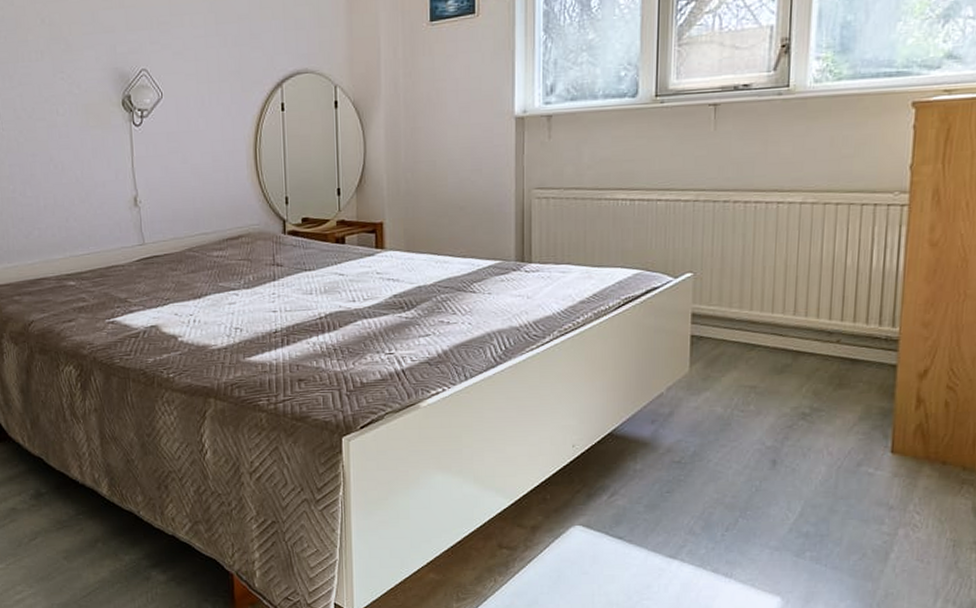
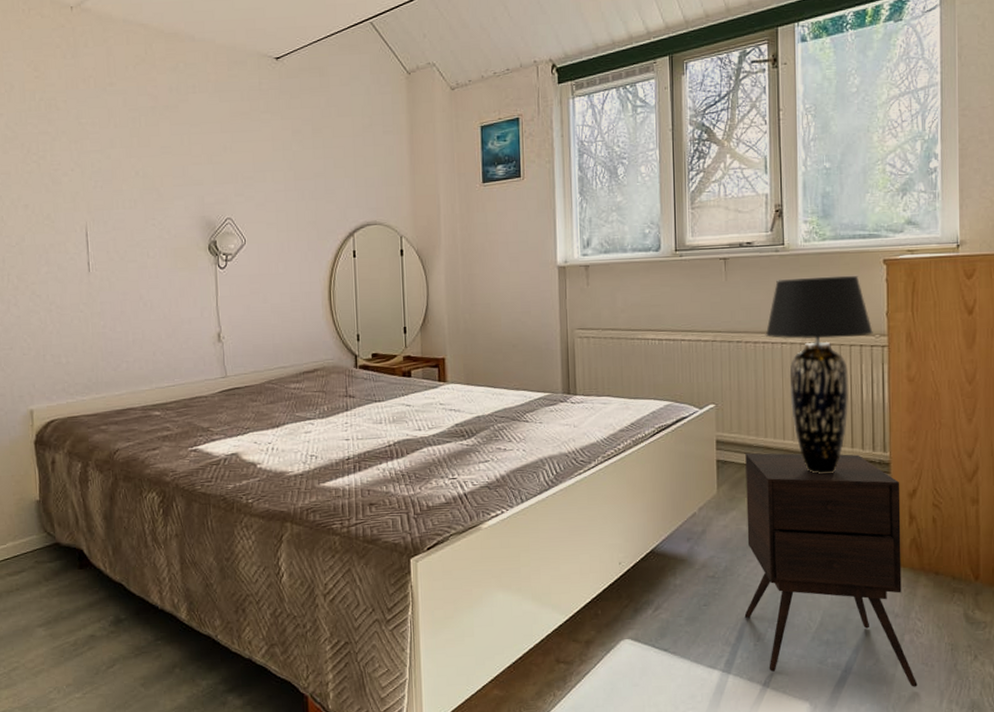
side table: none [712,327,909,585] -> present [744,452,918,687]
table lamp: none [758,121,892,352] -> present [765,275,873,474]

